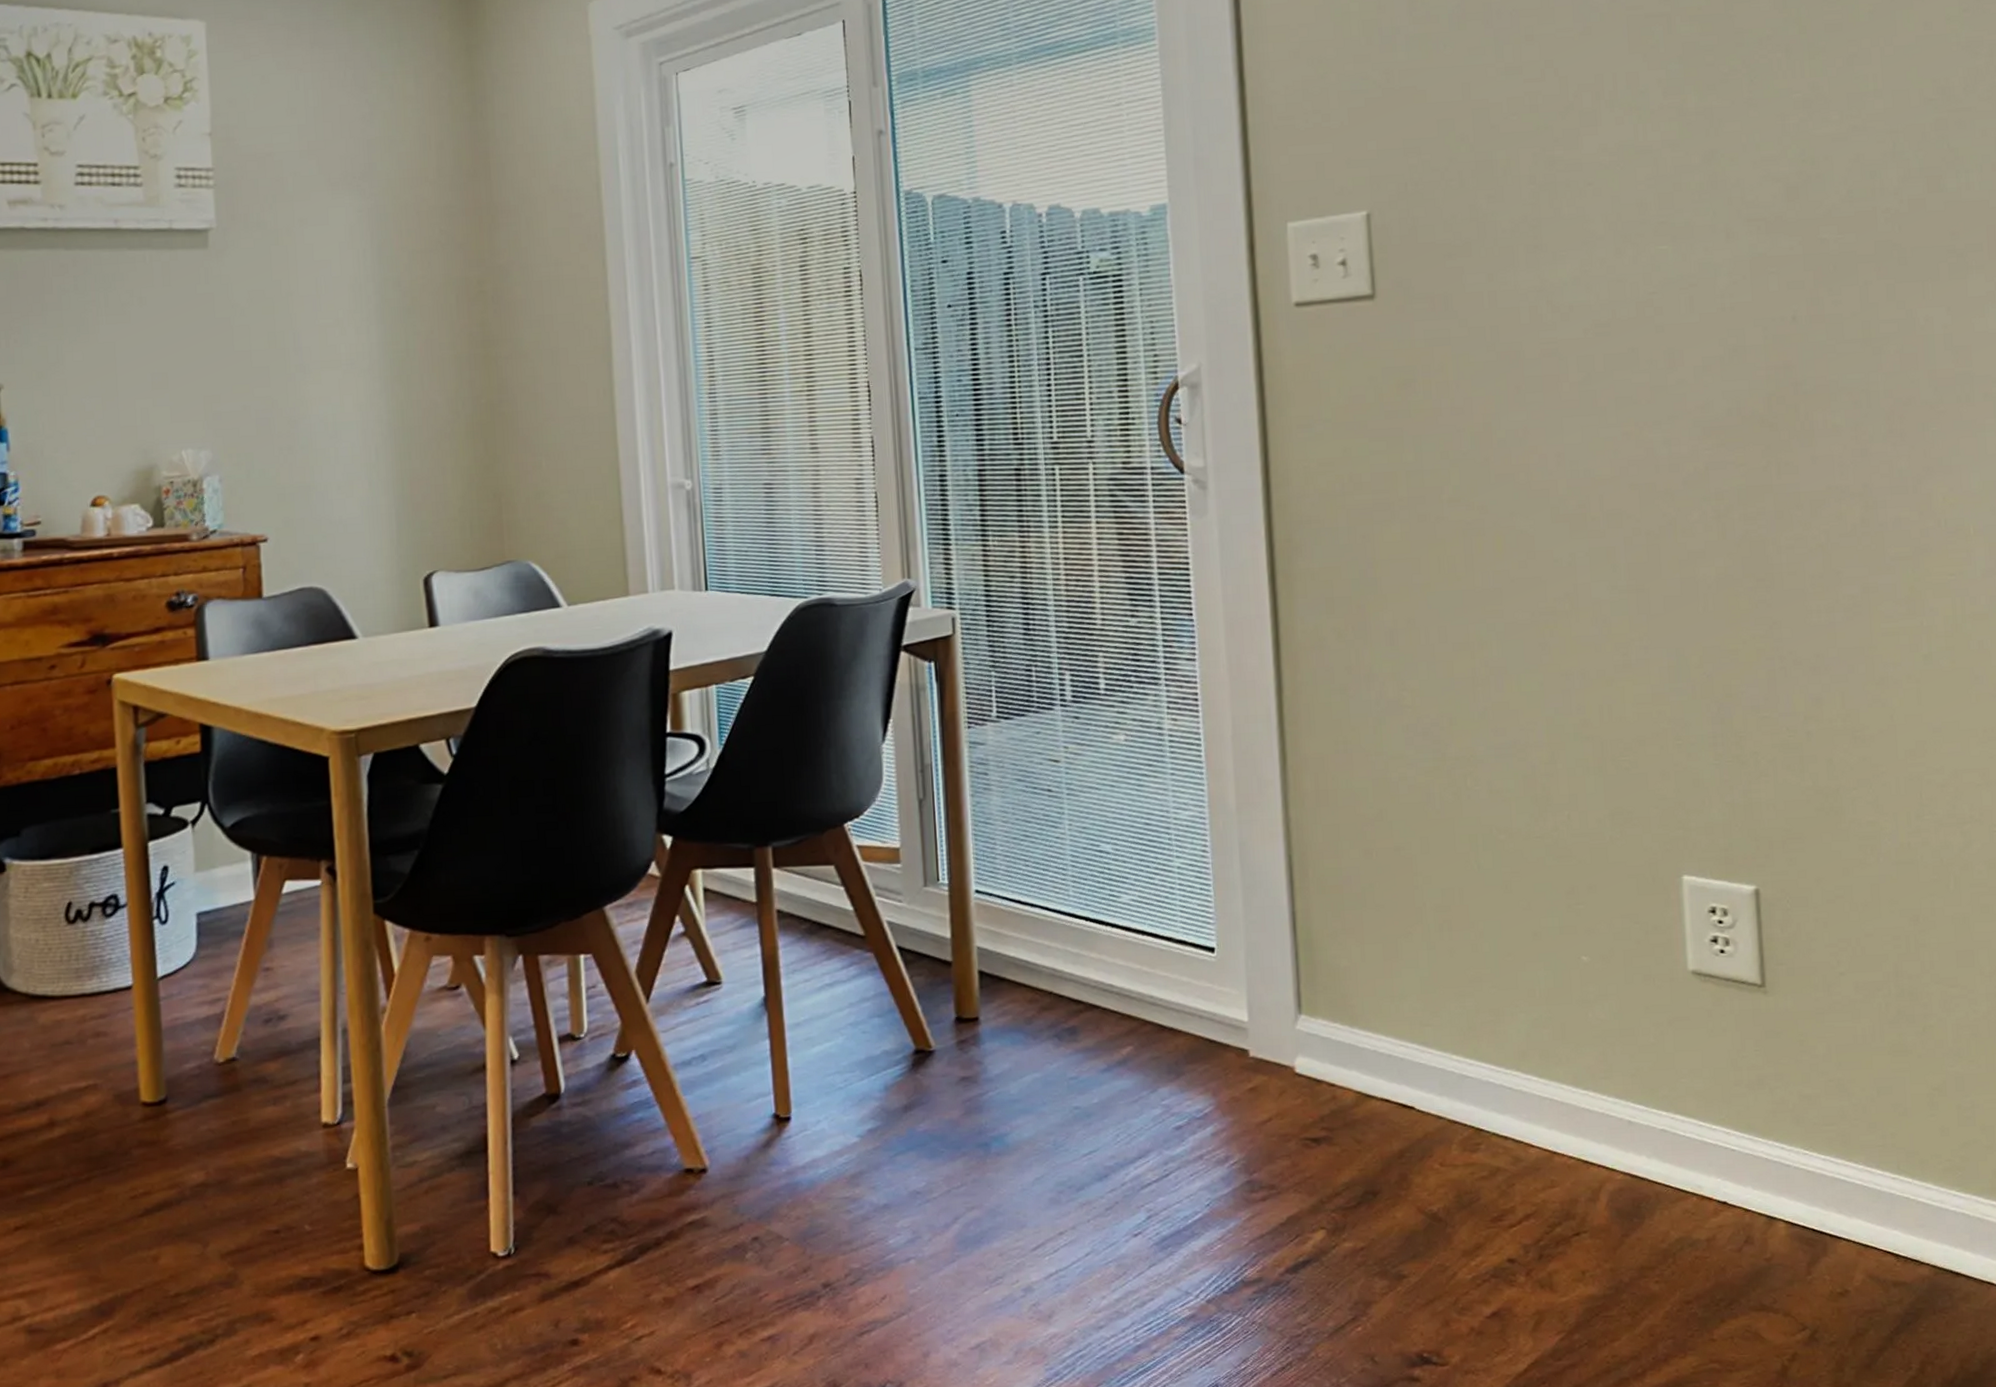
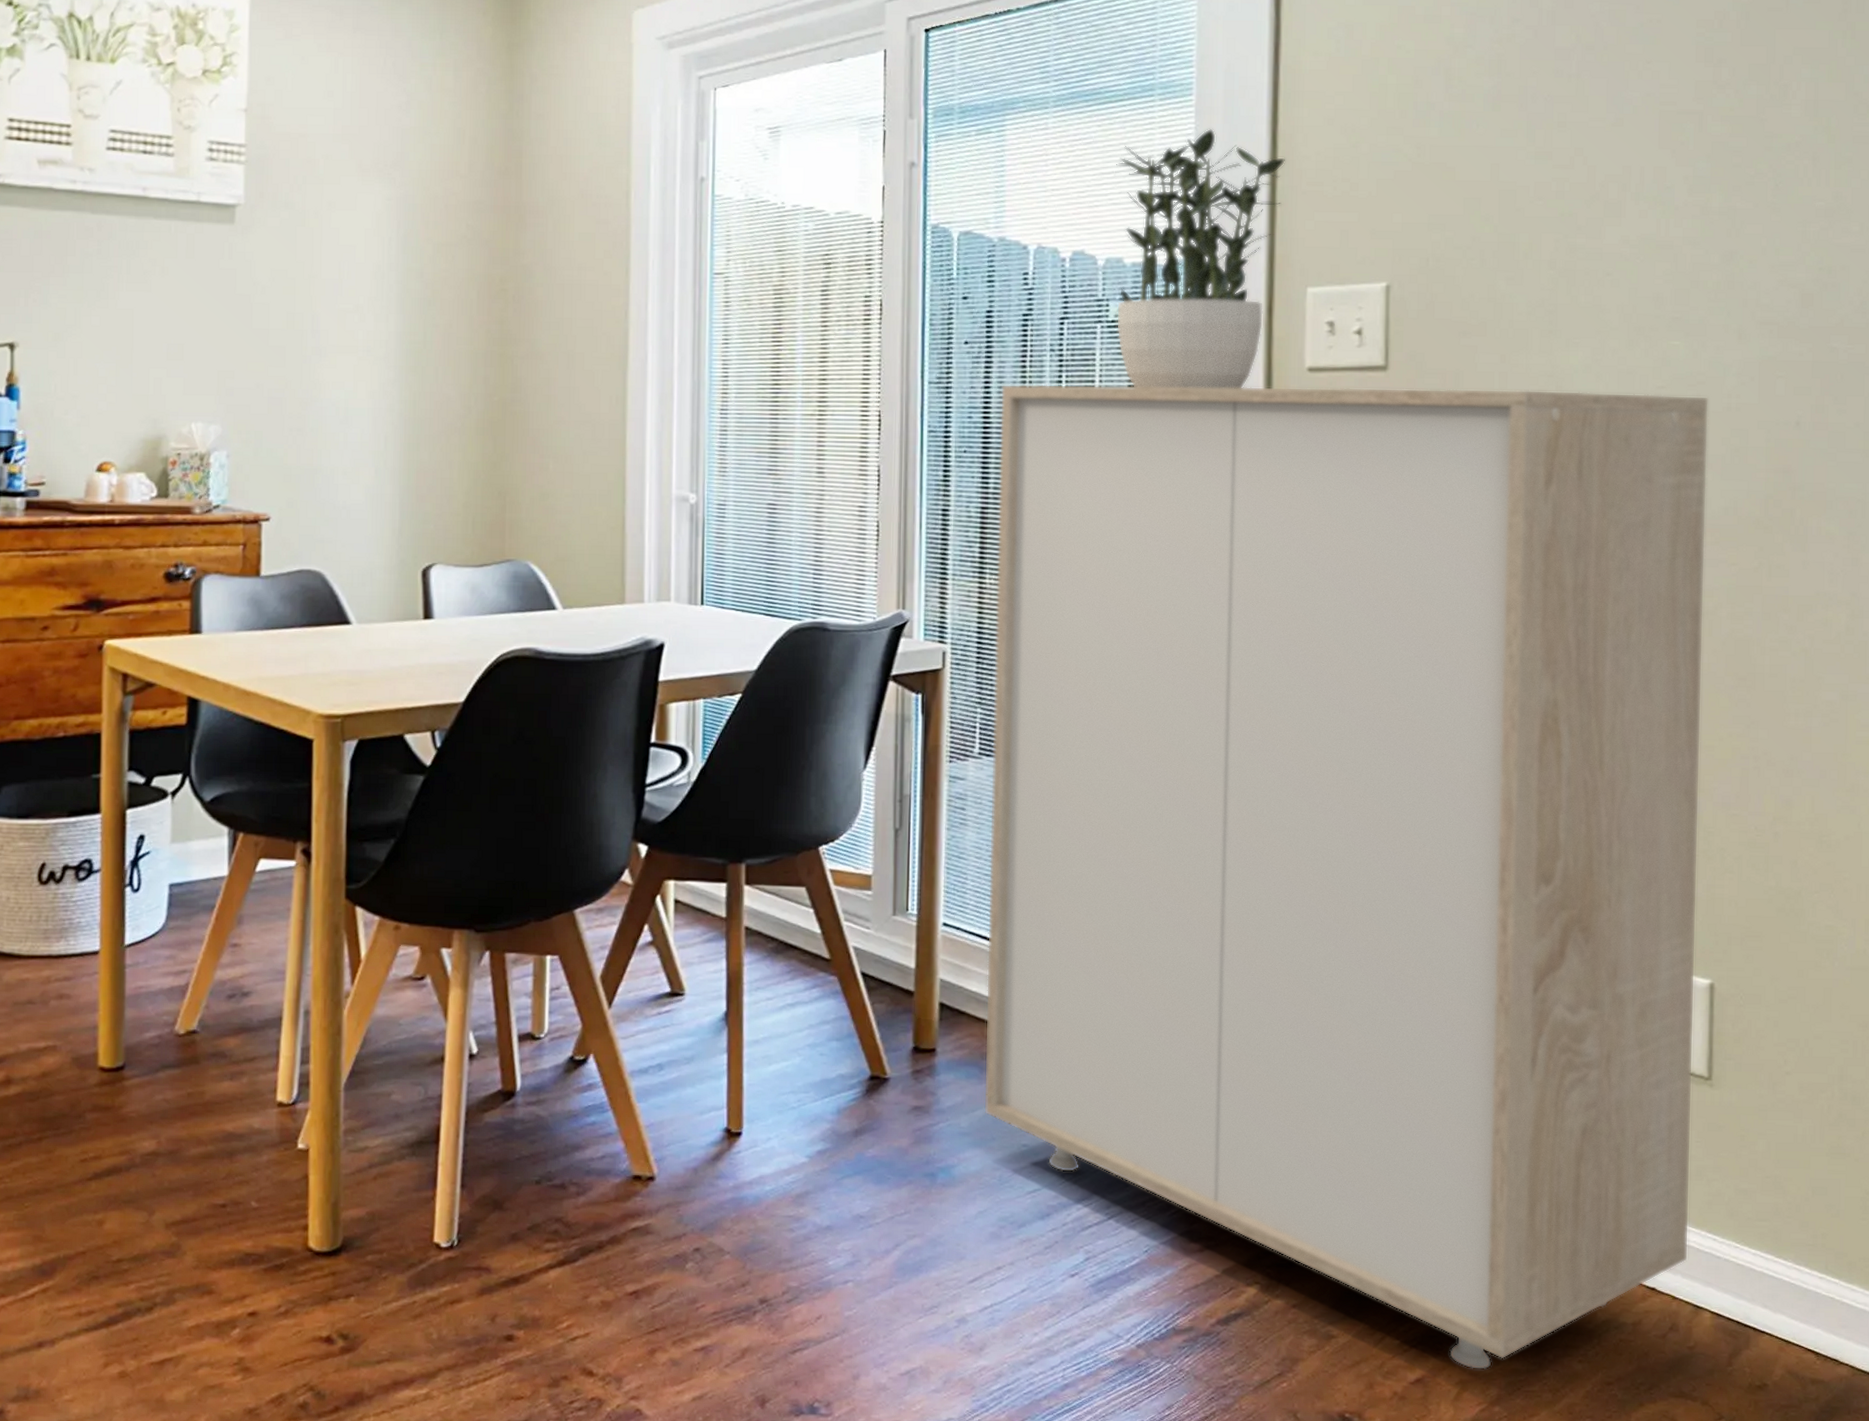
storage cabinet: none [987,298,1756,1299] -> present [984,384,1709,1371]
potted plant: none [1085,71,1254,337] -> present [1116,128,1285,389]

